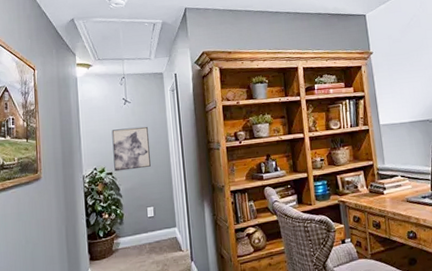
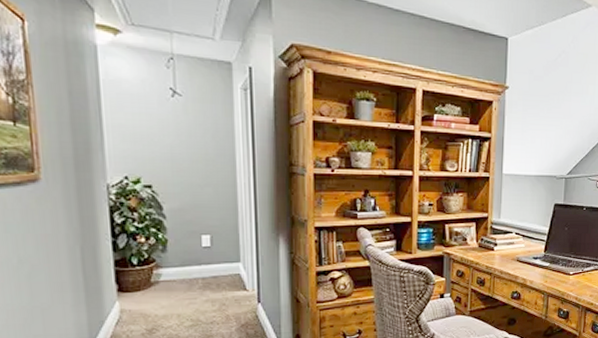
wall art: present [111,126,151,172] -> none [152,129,209,186]

